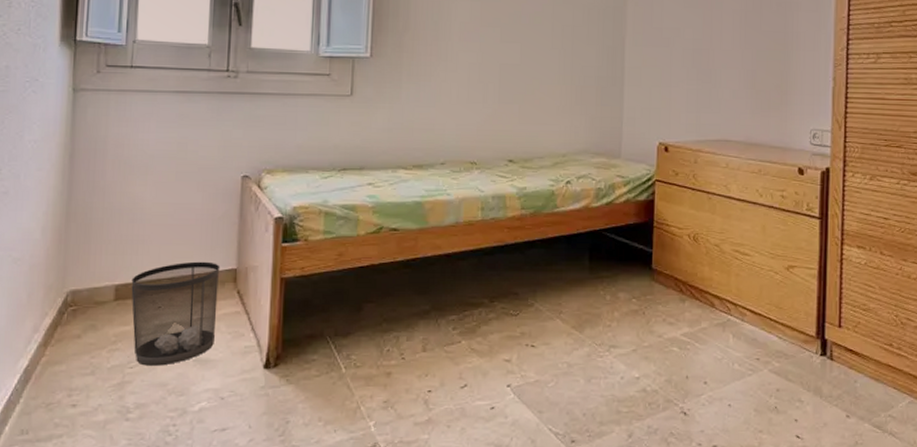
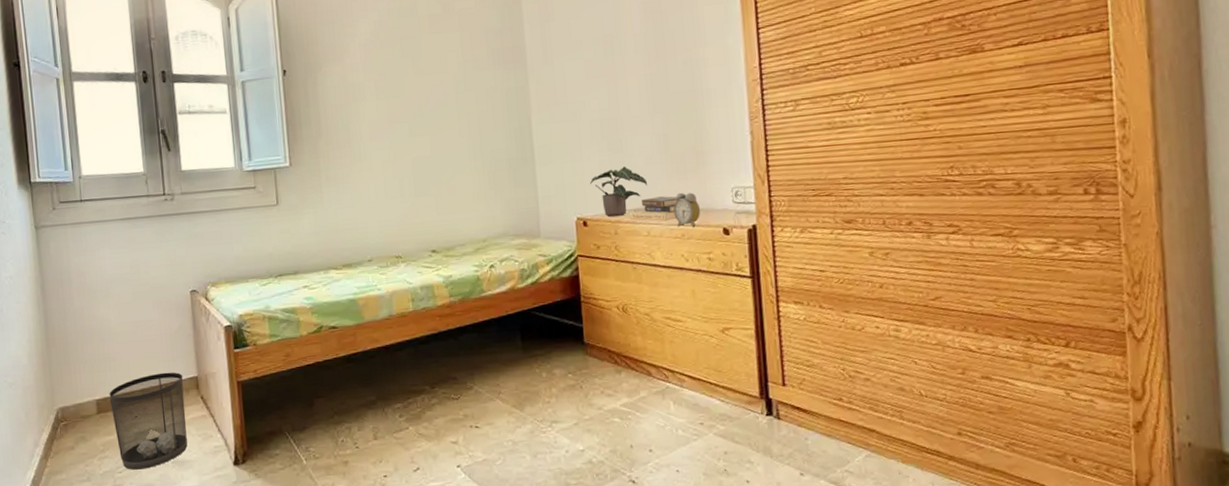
potted plant: none [676,97,731,146] -> present [590,167,647,218]
books: none [711,130,757,155] -> present [630,196,677,221]
alarm clock: none [753,128,779,165] -> present [673,192,701,228]

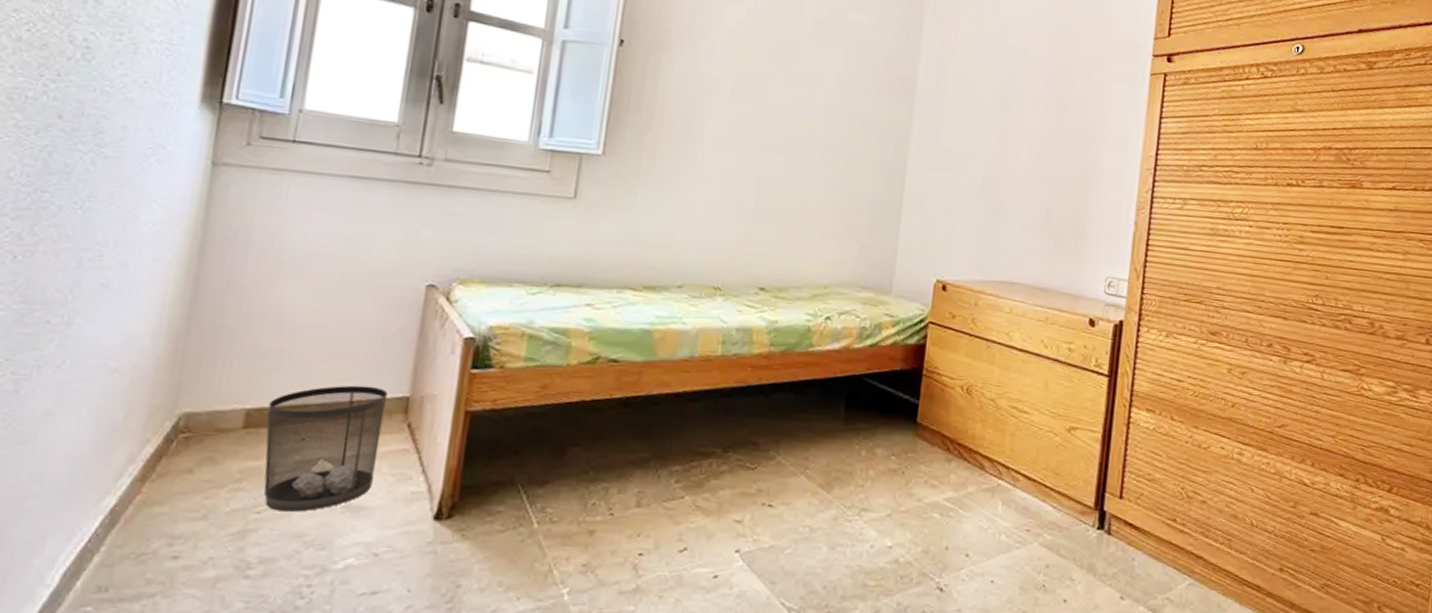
potted plant: present [590,167,647,218] -> none [958,233,1020,287]
books: present [630,196,677,221] -> none [995,272,1048,300]
alarm clock: present [673,192,701,228] -> none [1041,272,1071,313]

